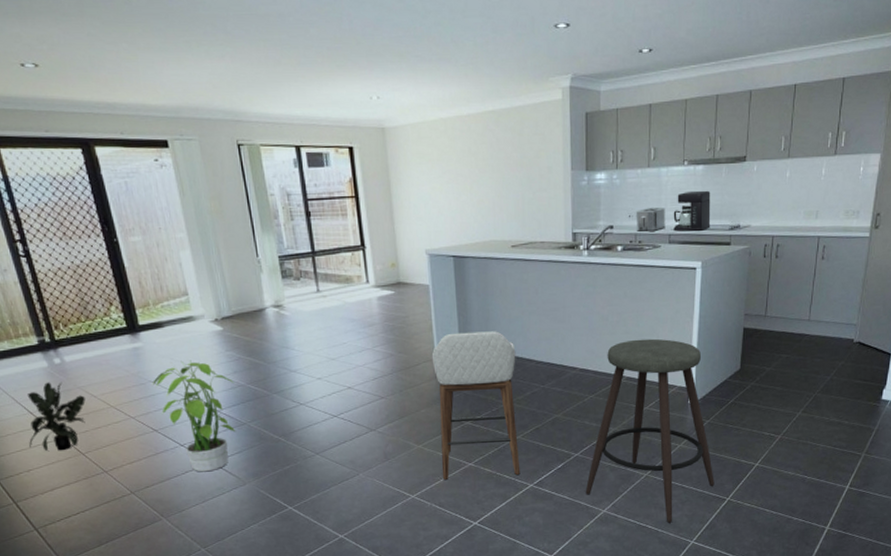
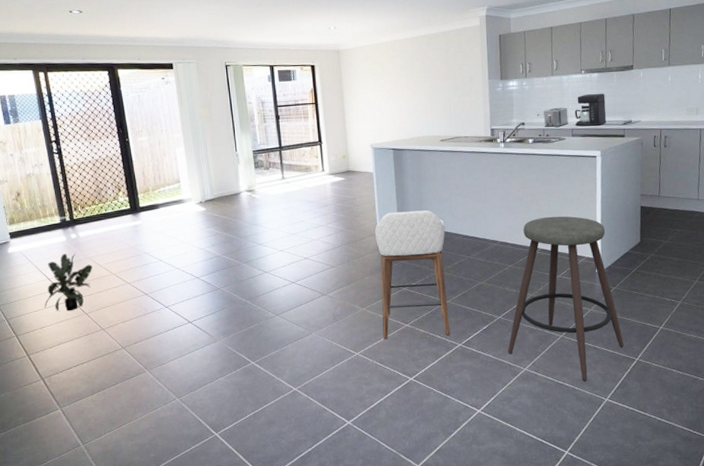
potted plant: present [152,360,236,472] -> none [146,235,212,331]

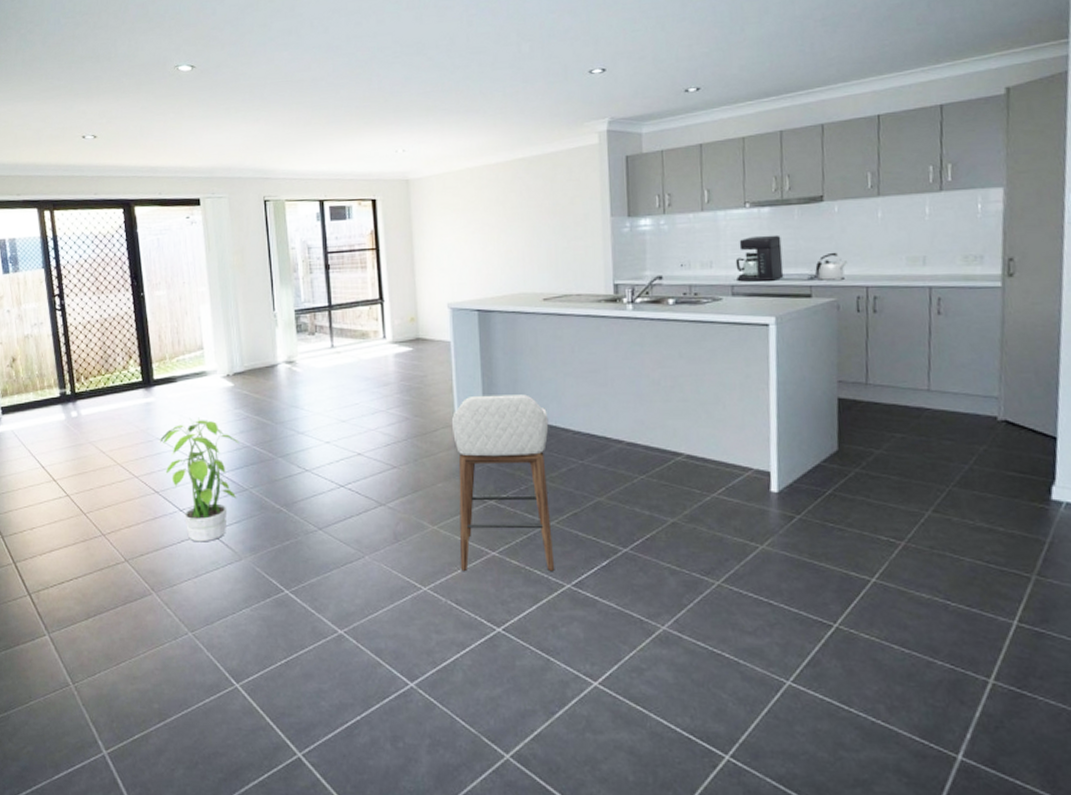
potted plant: present [45,253,92,311] -> none [37,435,94,508]
potted plant: none [146,235,212,331] -> present [159,417,240,542]
bar stool: present [508,216,624,381] -> none [638,408,815,653]
toaster: present [544,107,569,128] -> none [690,254,727,283]
kettle: none [627,105,648,126] -> present [815,252,847,281]

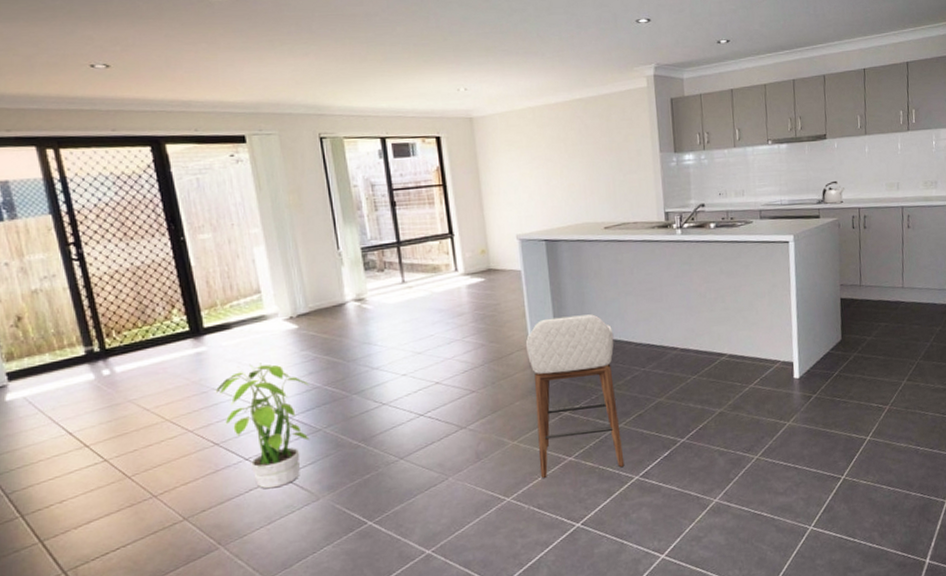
coffee maker: present [735,235,784,283] -> none [762,167,799,207]

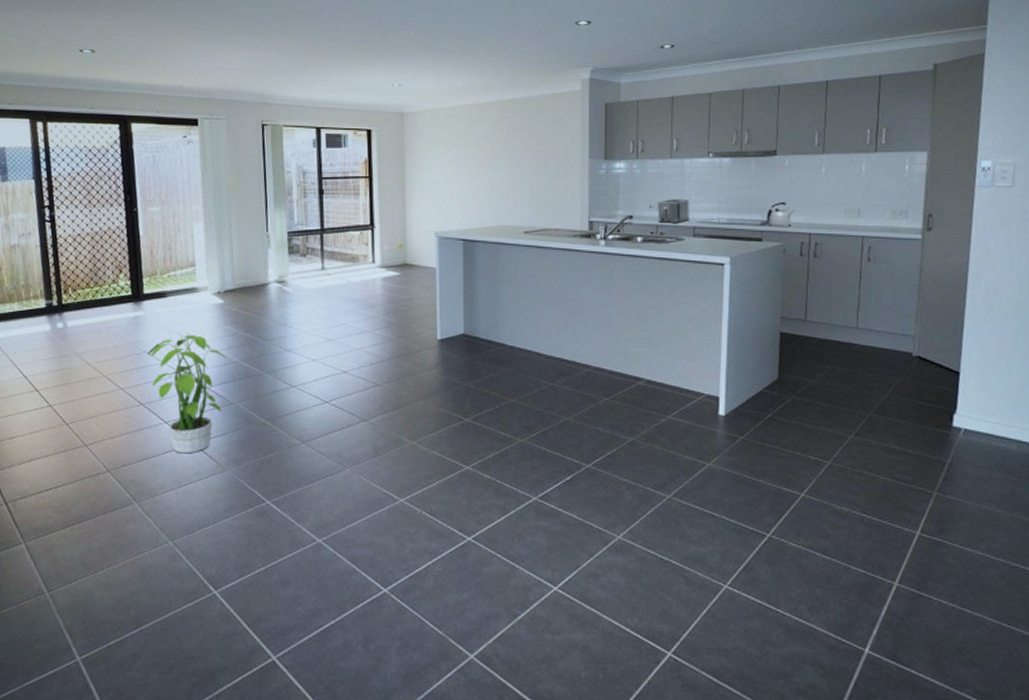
bar stool: present [525,314,625,478] -> none [433,319,524,486]
toaster: none [726,184,756,209] -> present [658,198,690,224]

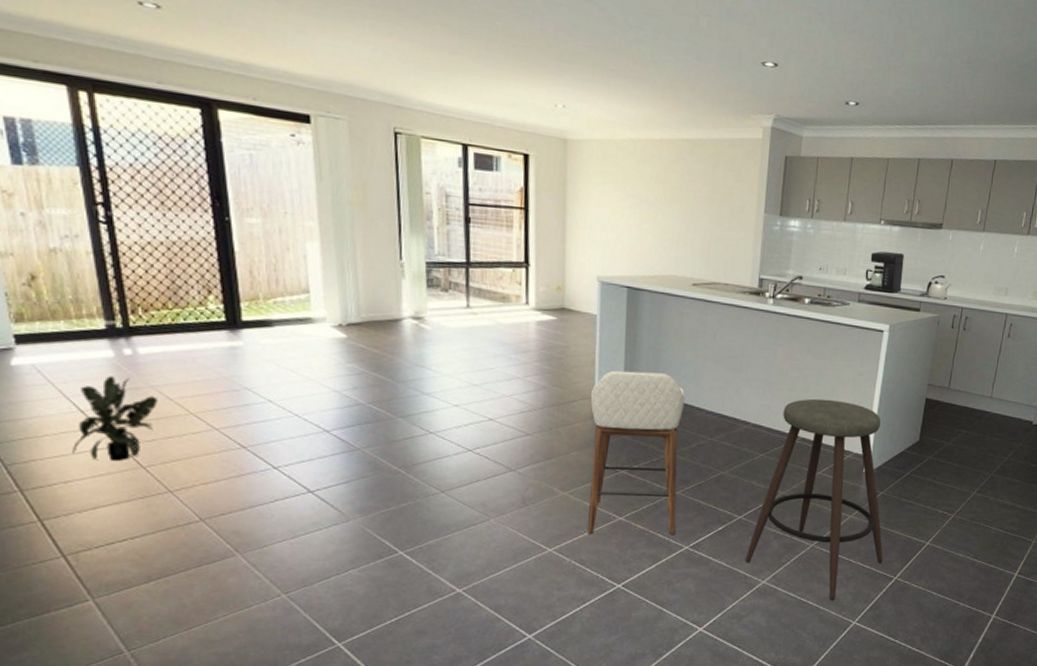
potted plant: none [17,346,80,418] -> present [73,376,158,460]
potted plant: present [146,332,228,454] -> none [247,368,352,502]
bar stool: none [433,319,524,486] -> present [587,370,685,536]
bar stool: none [597,338,751,559] -> present [745,398,883,600]
toaster: present [658,198,690,224] -> none [827,262,858,289]
coffee maker: none [698,183,739,226] -> present [864,251,905,294]

